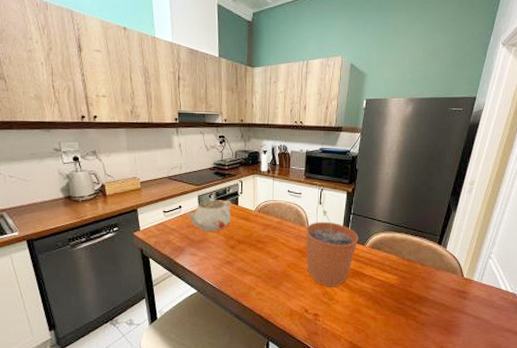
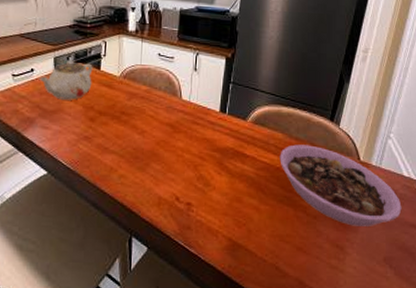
plant pot: present [305,209,359,287] -> none [177,76,239,170]
bowl: none [393,265,499,331] -> present [280,144,402,226]

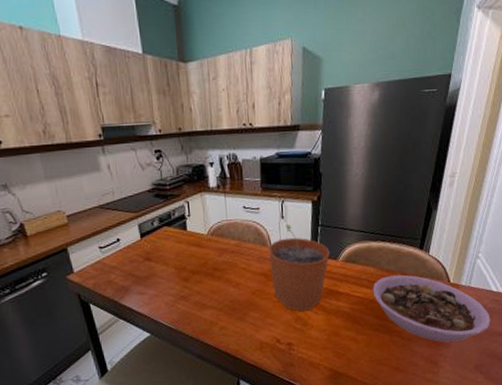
teapot: present [39,60,93,100] -> none [126,224,181,265]
plant pot: none [177,76,239,170] -> present [268,224,330,312]

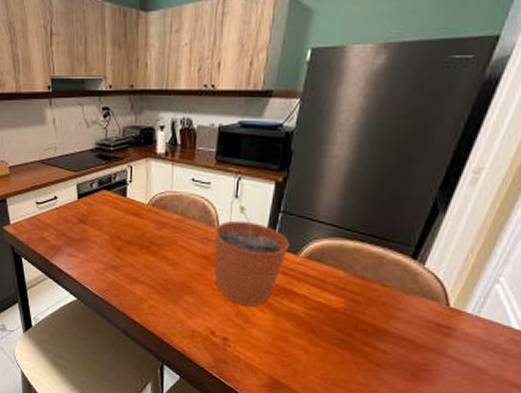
bowl: present [372,274,491,343] -> none [338,284,503,381]

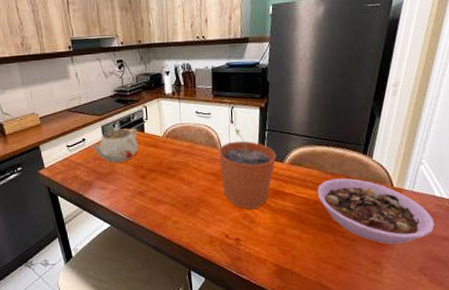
teapot: none [62,186,118,229] -> present [90,126,139,163]
bowl: none [338,284,503,381] -> present [317,178,435,244]

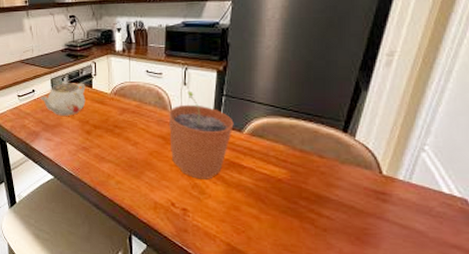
bowl: present [317,178,435,244] -> none [281,156,439,244]

